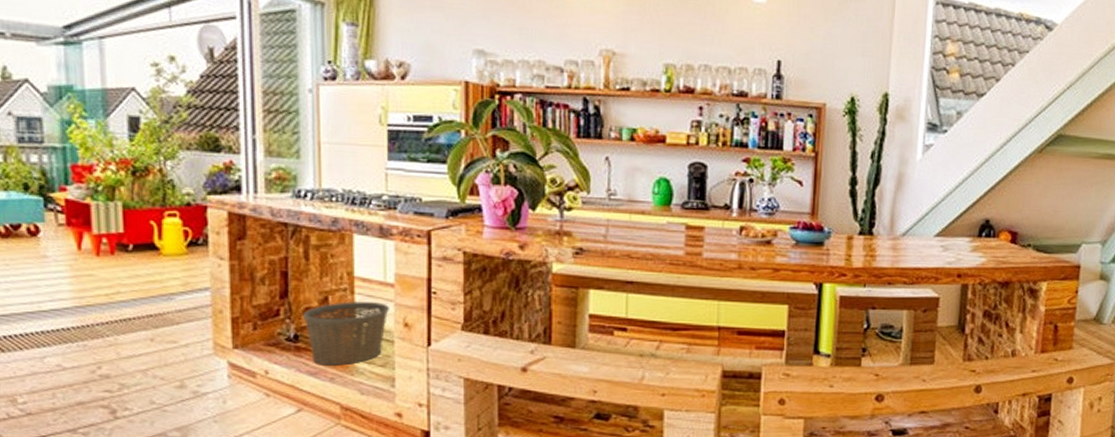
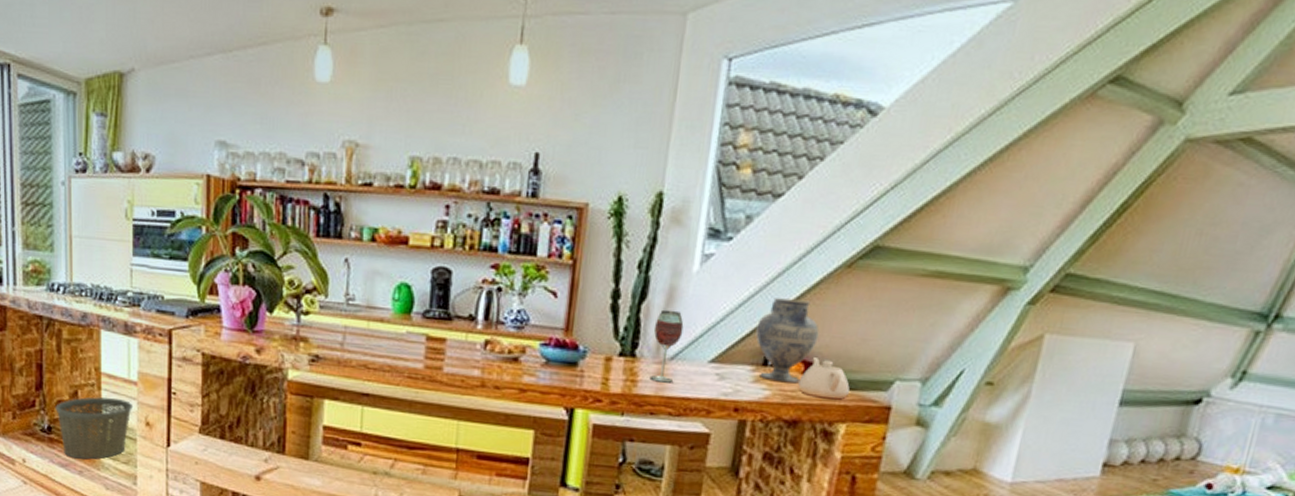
wineglass: none [886,193,912,256] -> present [649,309,684,383]
ceramic jug: none [971,180,1021,252] -> present [755,298,820,385]
teapot: none [1007,227,1048,264] -> present [798,356,850,401]

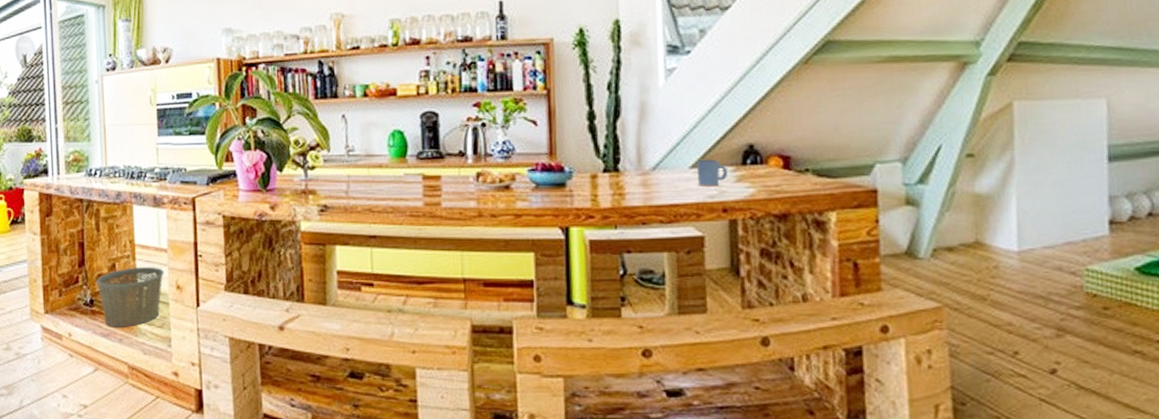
wineglass: present [649,309,684,383] -> none [633,123,660,193]
mug: none [715,354,747,385] -> present [696,159,727,188]
ceramic jug: present [755,298,820,385] -> none [729,99,791,180]
teapot: present [798,356,850,401] -> none [780,150,832,191]

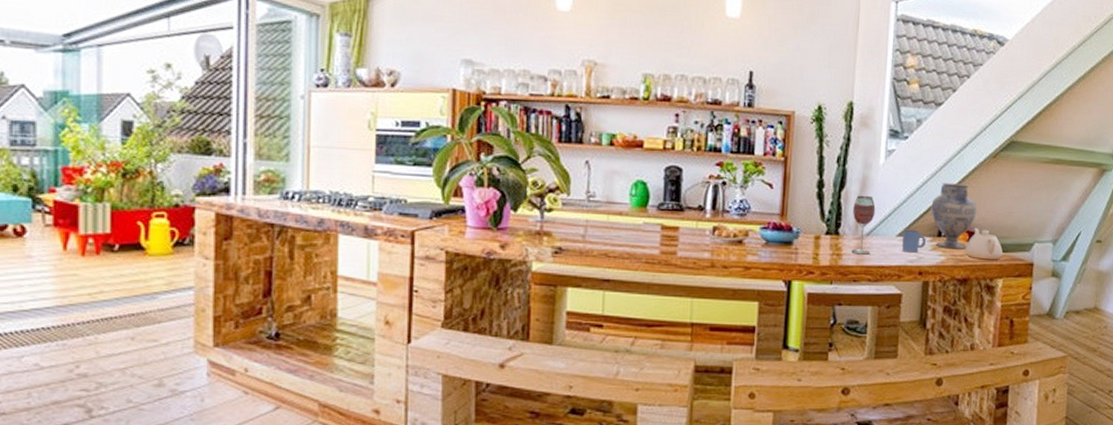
basket: present [96,267,165,329] -> none [285,300,372,364]
wineglass: none [633,123,660,193] -> present [851,195,876,255]
ceramic jug: none [729,99,791,180] -> present [931,183,977,251]
teapot: none [780,150,832,191] -> present [965,227,1003,262]

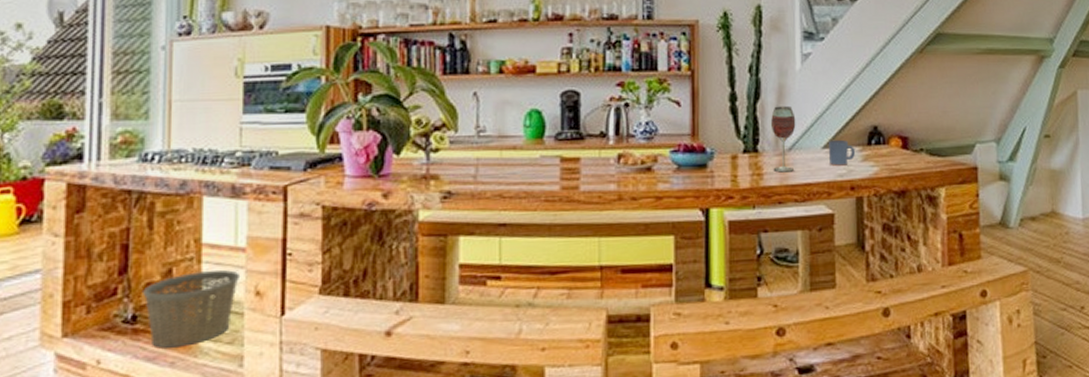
basket: none [285,300,372,364] -> present [143,270,241,350]
ceramic jug: present [931,183,977,251] -> none [857,84,908,159]
teapot: present [965,227,1003,262] -> none [900,131,942,169]

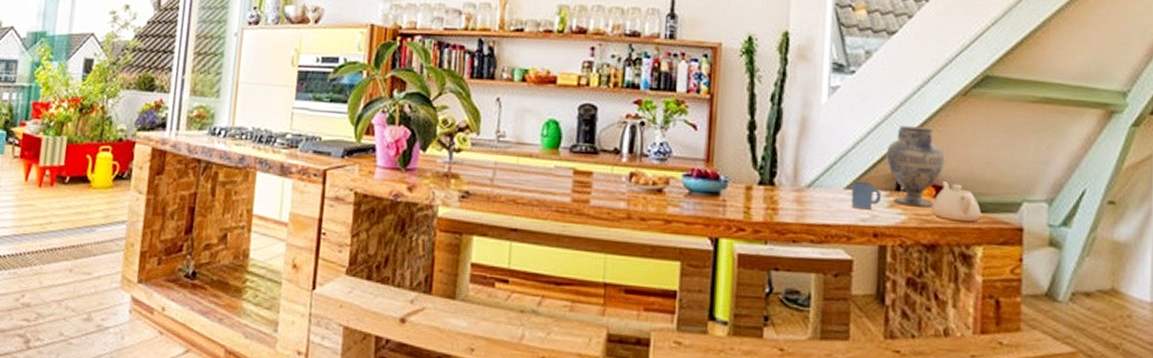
basket: present [143,270,241,350] -> none [202,239,282,306]
wineglass: present [771,105,796,173] -> none [789,139,818,210]
ceramic jug: none [857,84,908,159] -> present [886,126,945,209]
teapot: none [900,131,942,169] -> present [932,180,981,224]

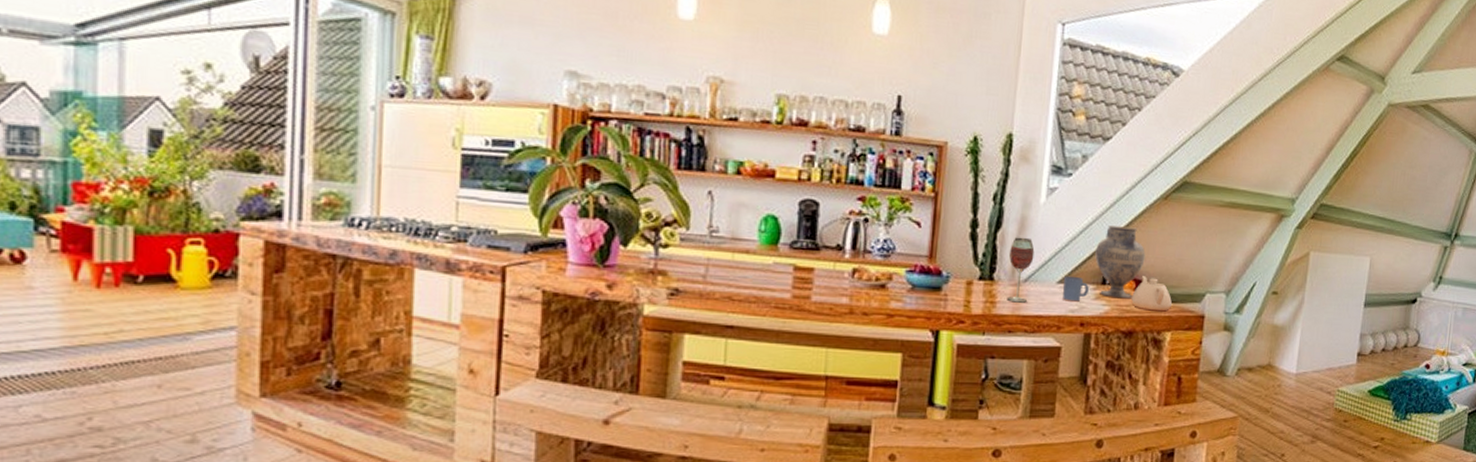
wineglass: none [789,139,818,210] -> present [1006,237,1035,303]

